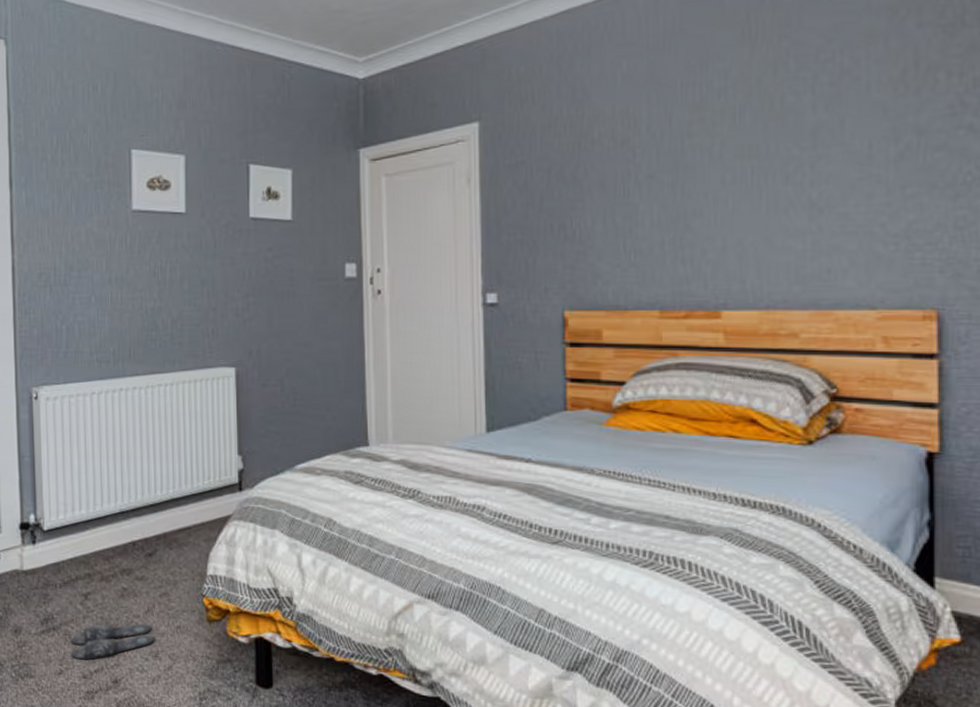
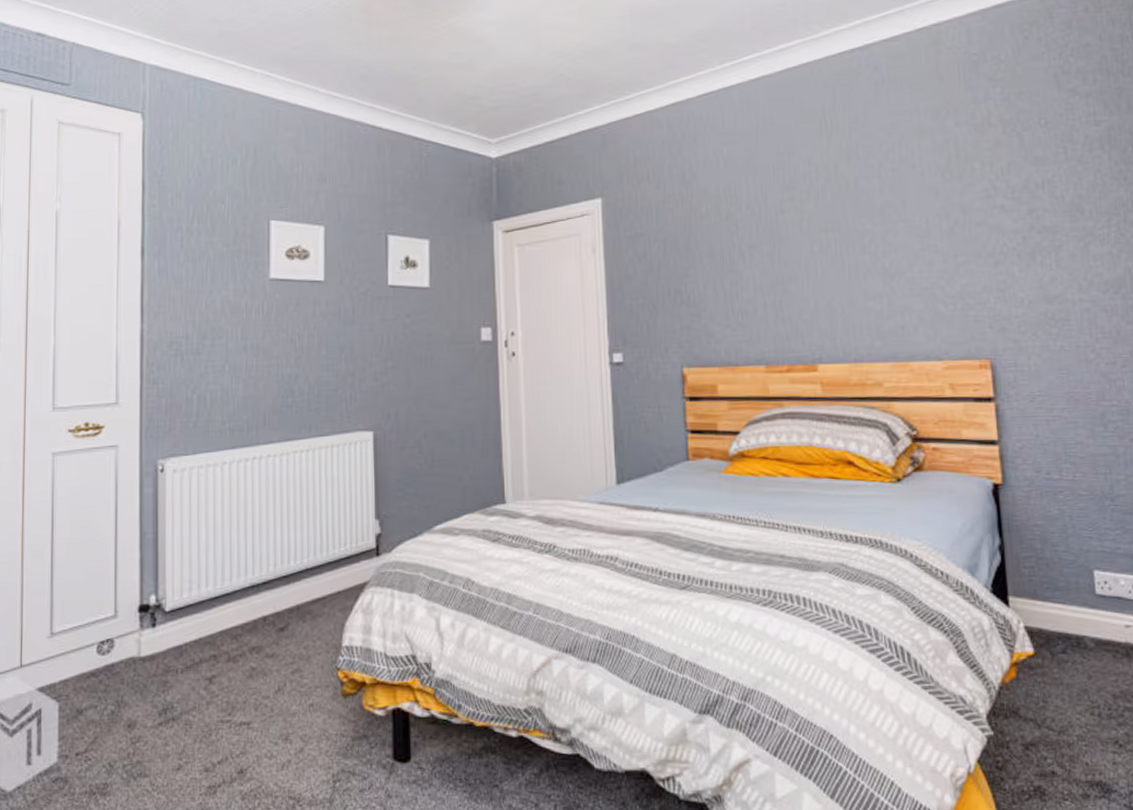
slippers: present [71,623,155,660] -> none [192,704,285,751]

